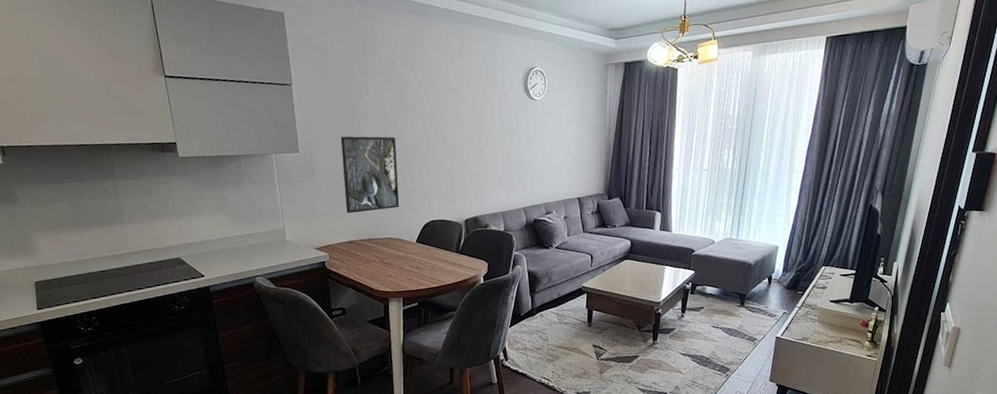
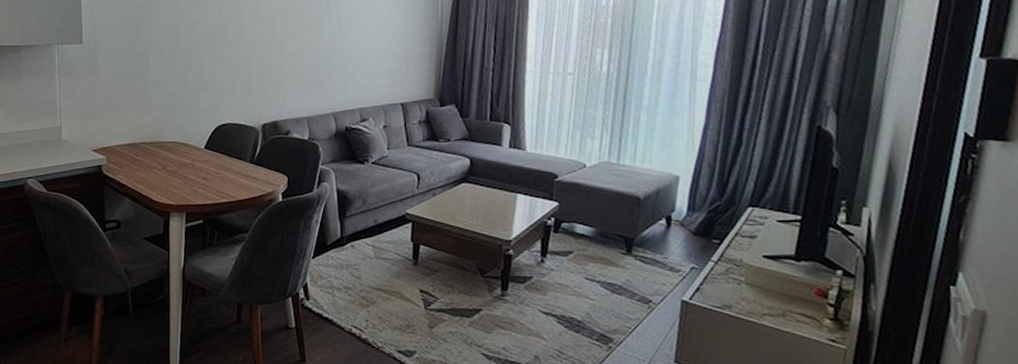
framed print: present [340,136,399,213] -> none [127,26,188,112]

